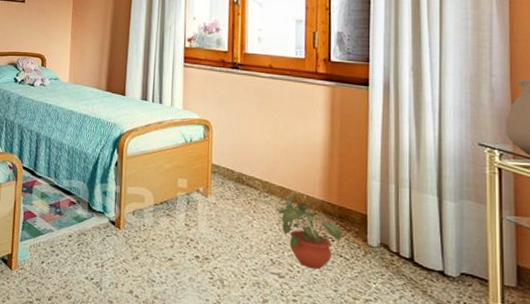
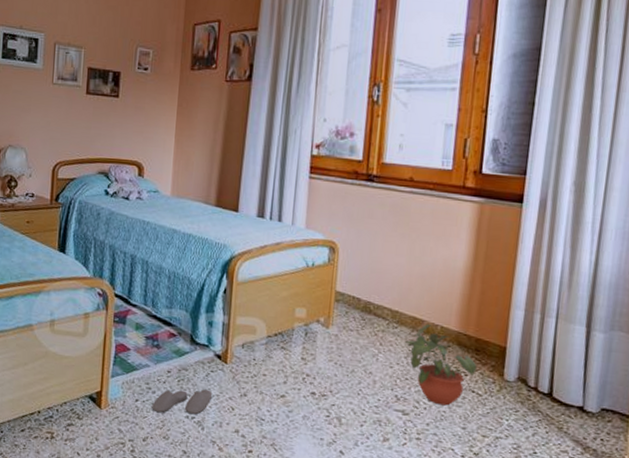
slippers: none [55,252,108,276] -> present [151,389,212,415]

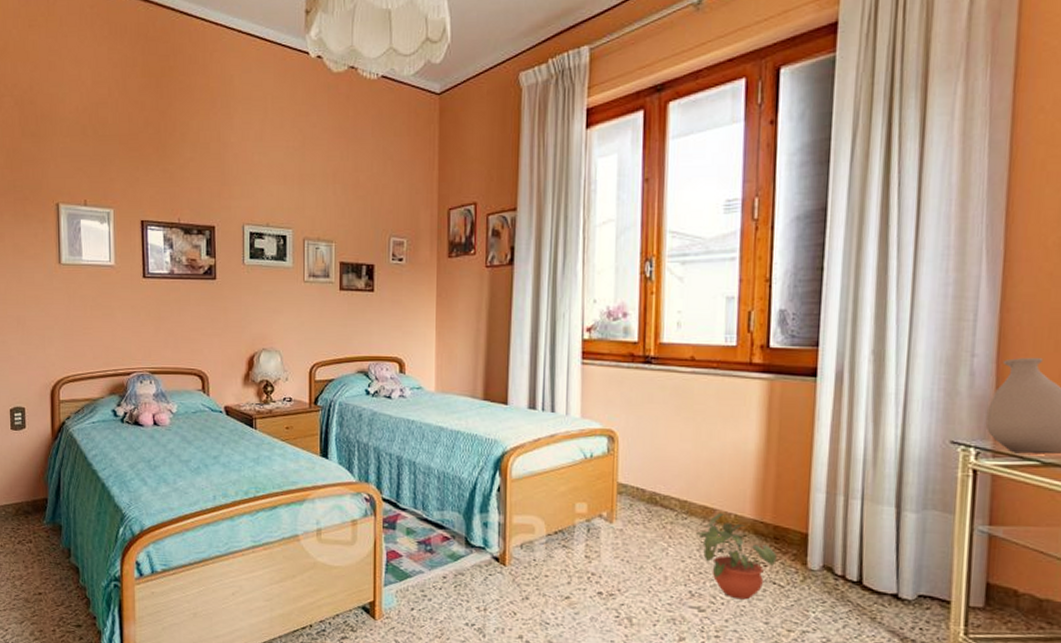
slippers: present [151,389,212,415] -> none [428,594,491,622]

